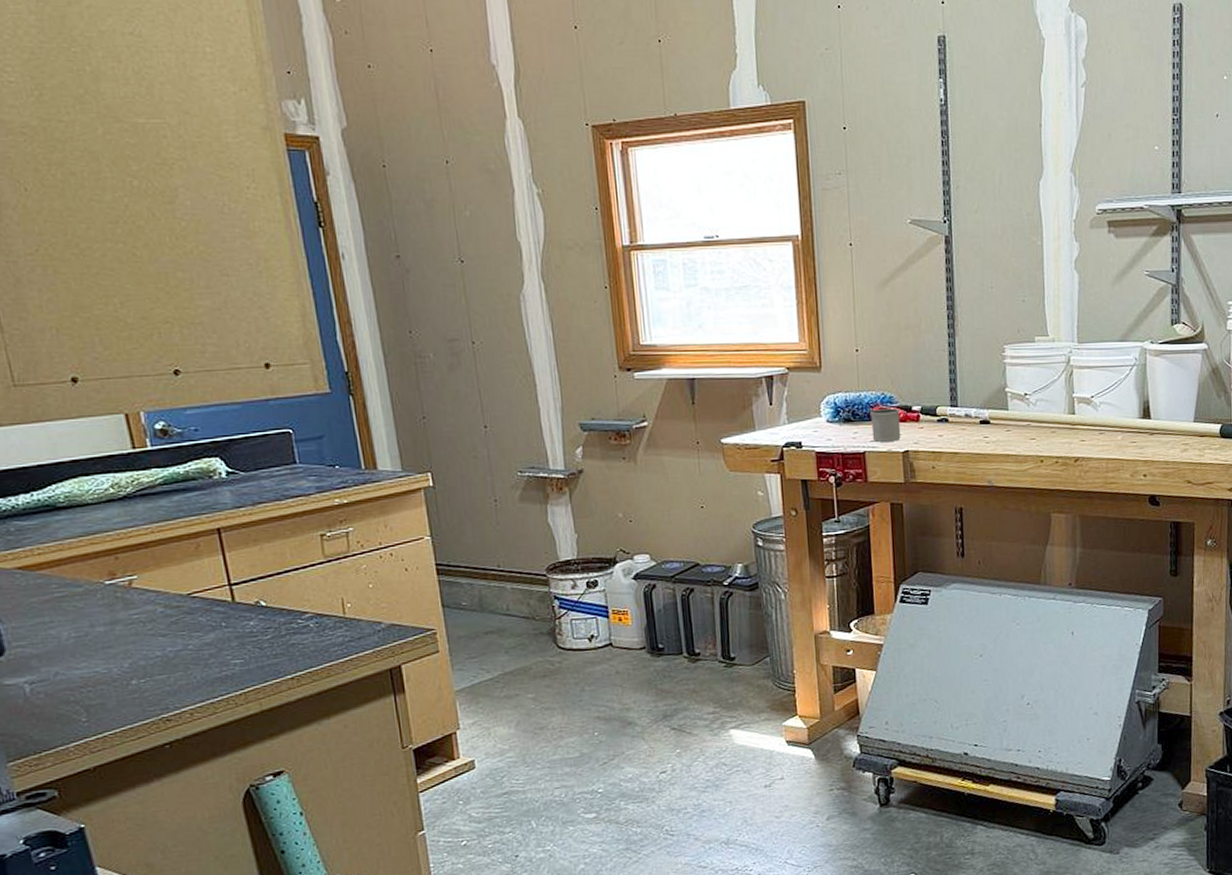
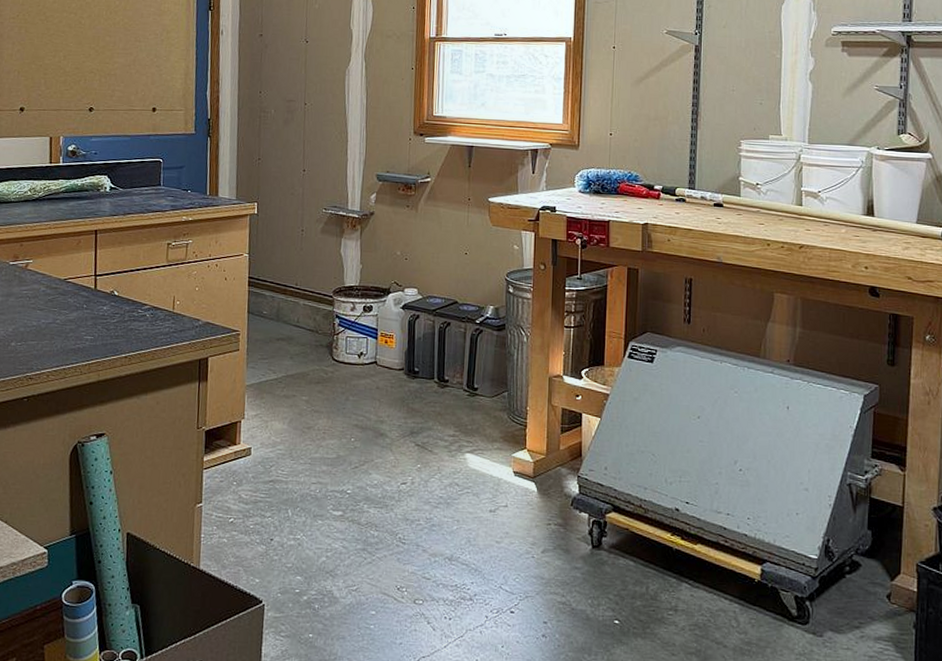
mug: present [871,408,901,442] -> none [617,185,643,214]

